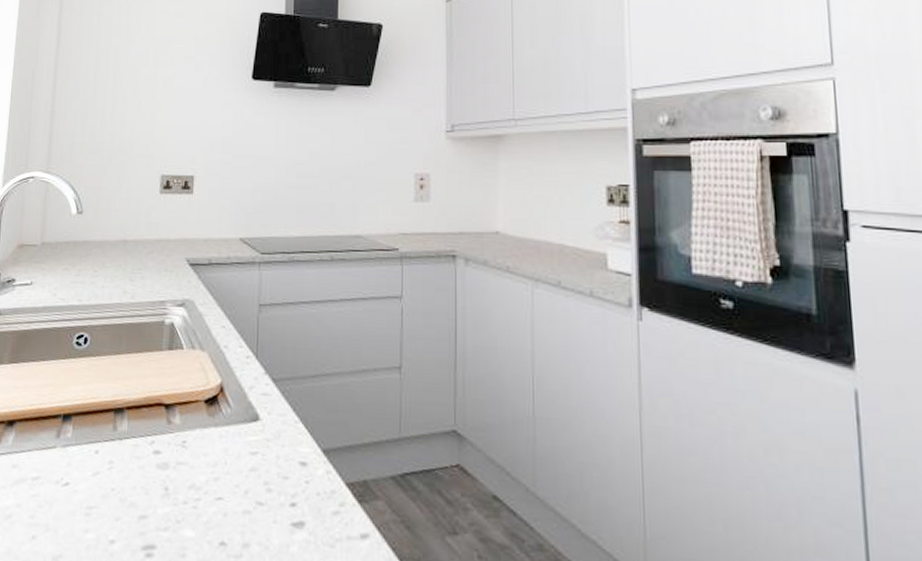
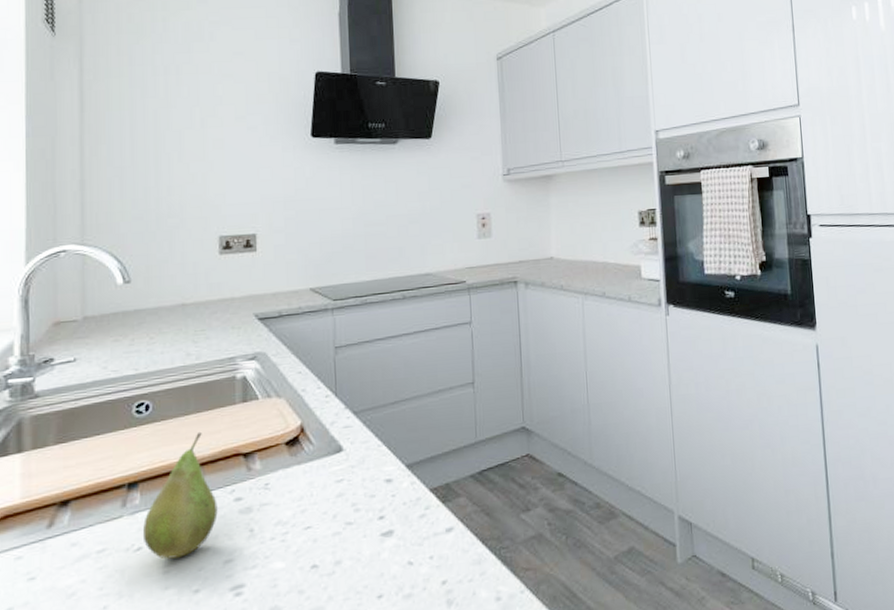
fruit: none [70,373,138,502] -> present [142,431,218,559]

